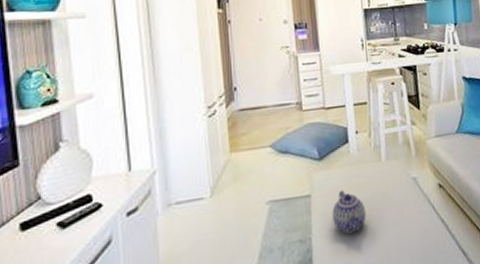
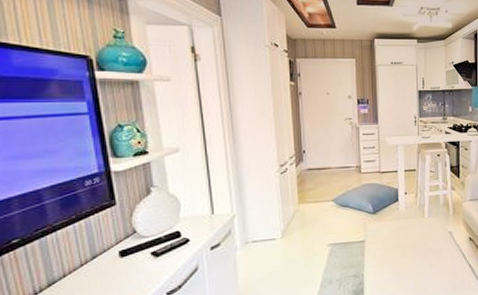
teapot: present [332,190,367,234] -> none [382,238,409,272]

